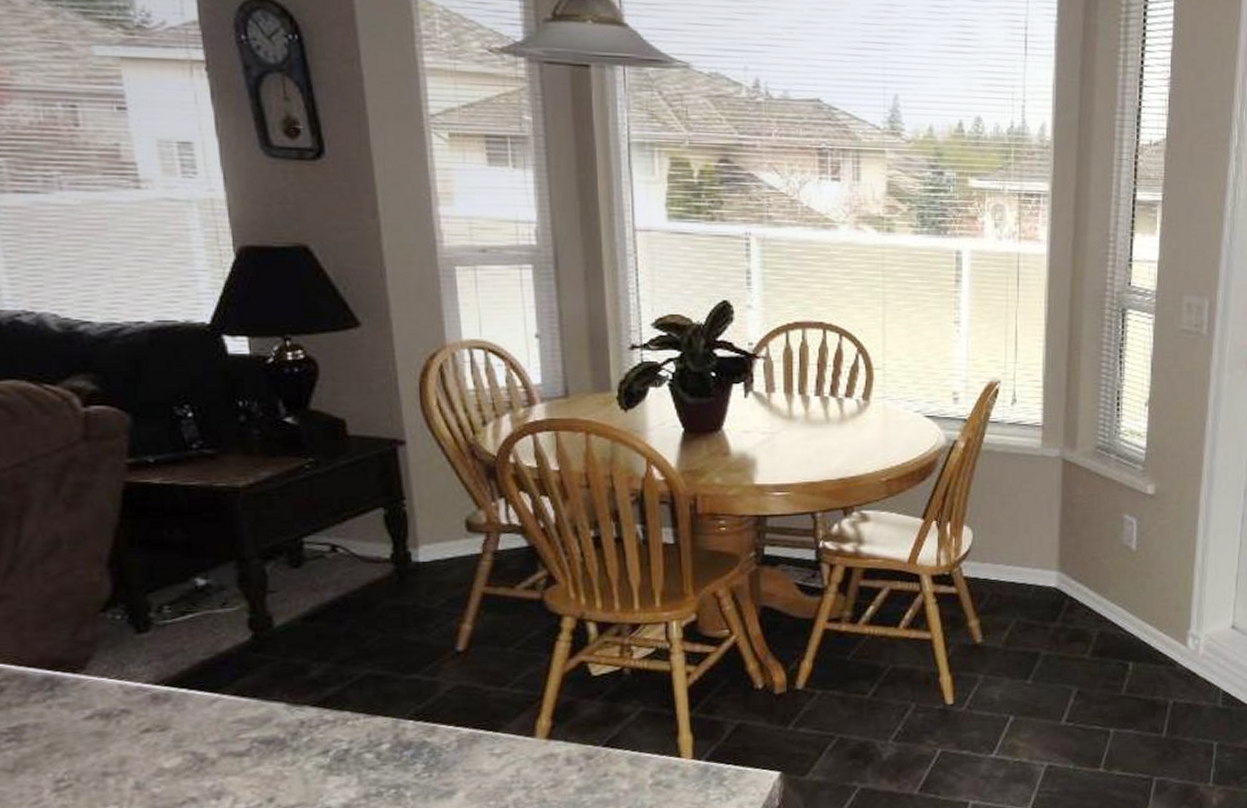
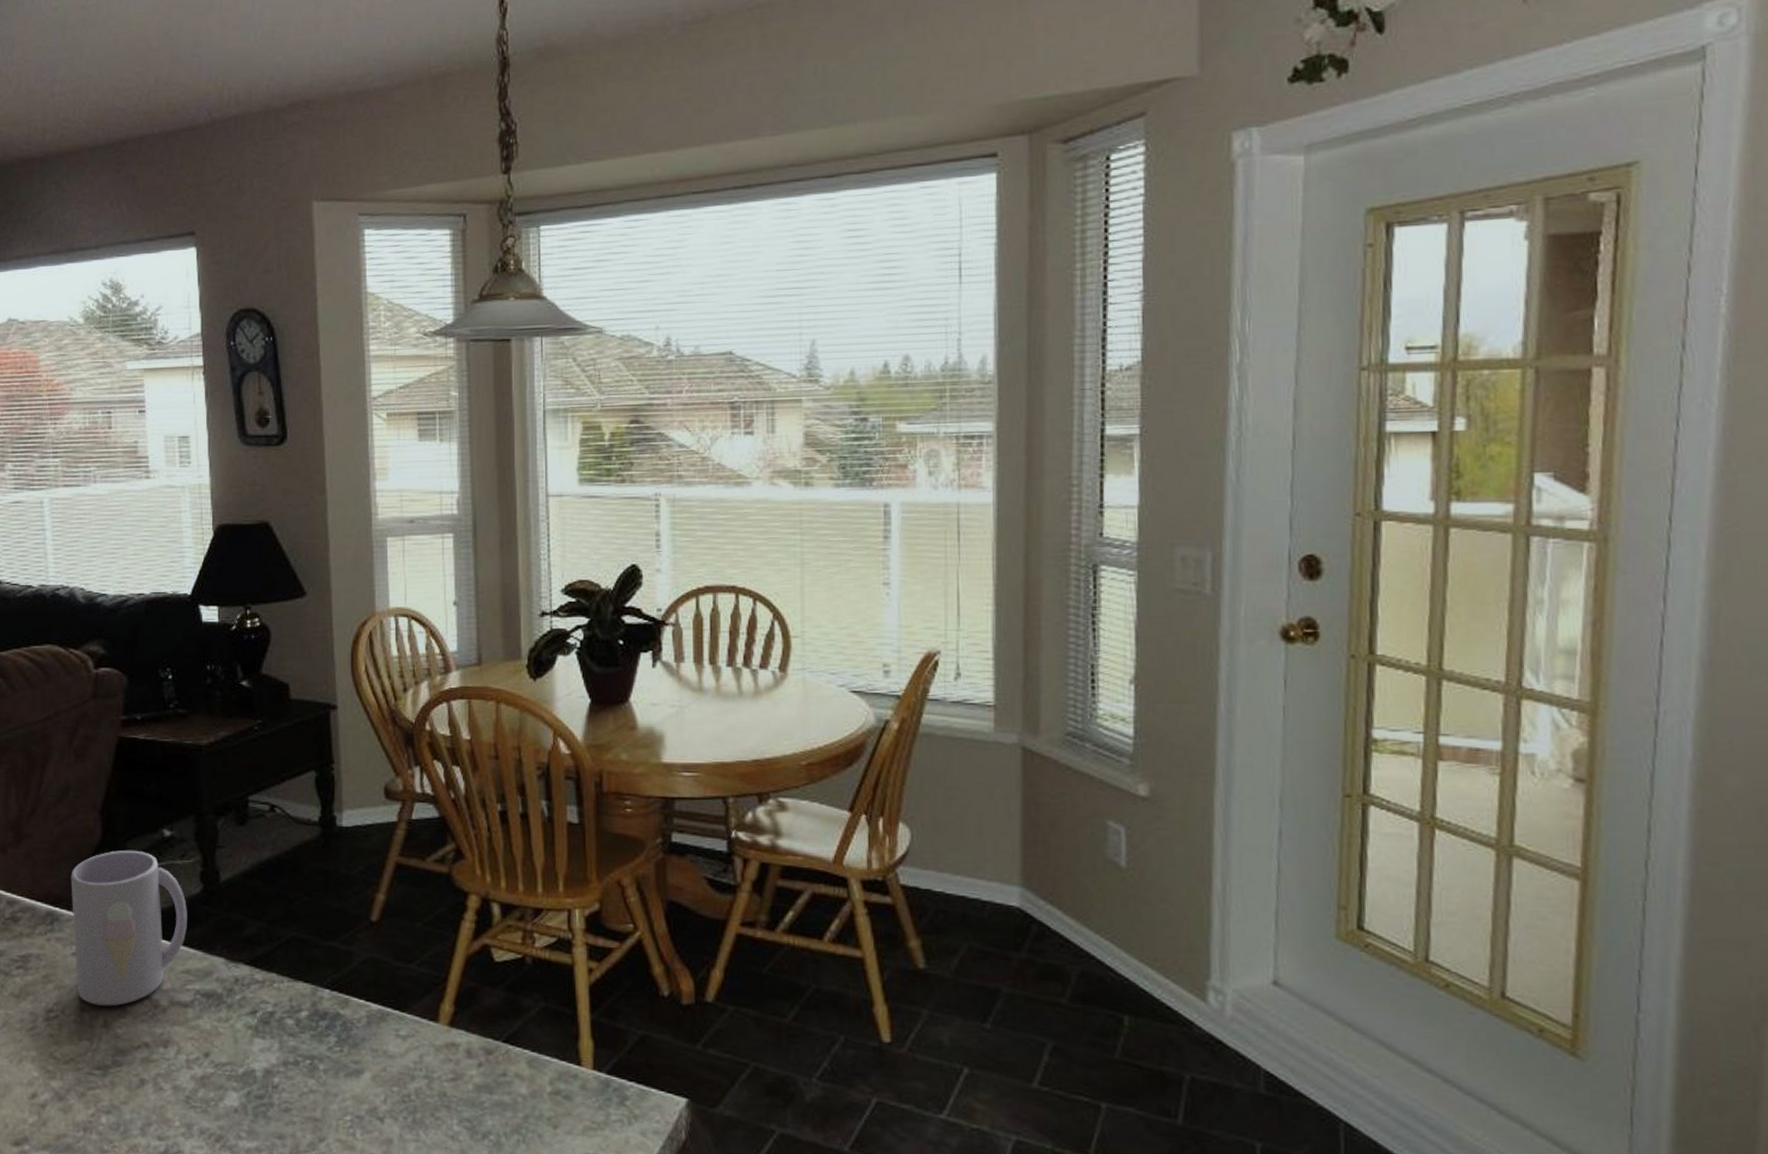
mug: none [73,602,236,768] -> present [70,850,187,1006]

